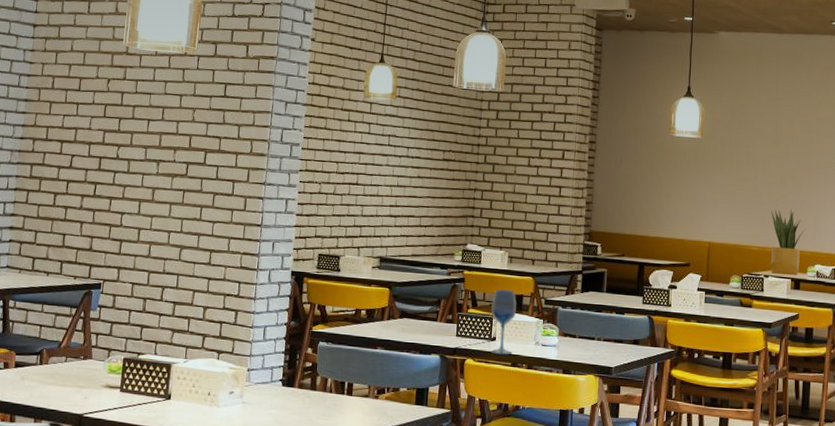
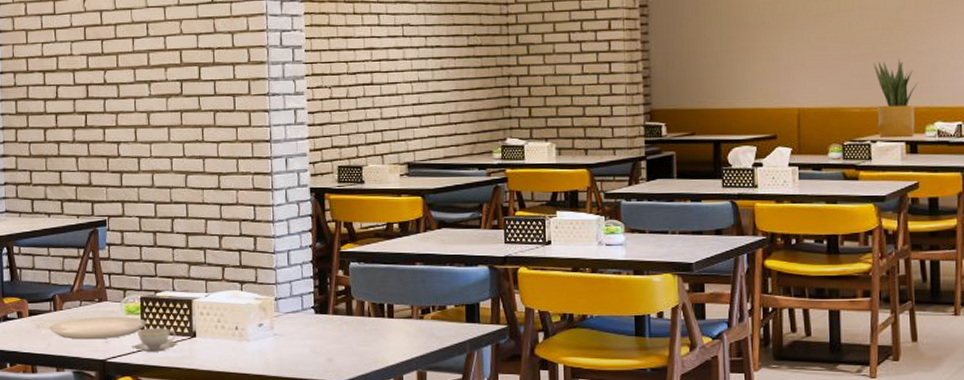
plate: none [32,373,126,395] -> present [49,316,147,340]
teacup: none [109,388,153,411] -> present [132,328,178,352]
wineglass: present [491,289,517,355] -> none [542,186,572,260]

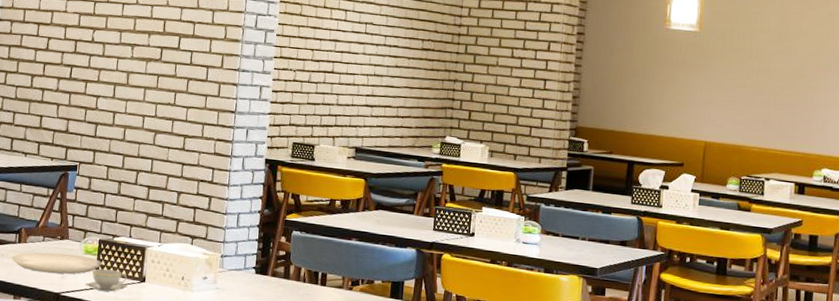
planter: present [873,59,919,138] -> none [772,108,812,180]

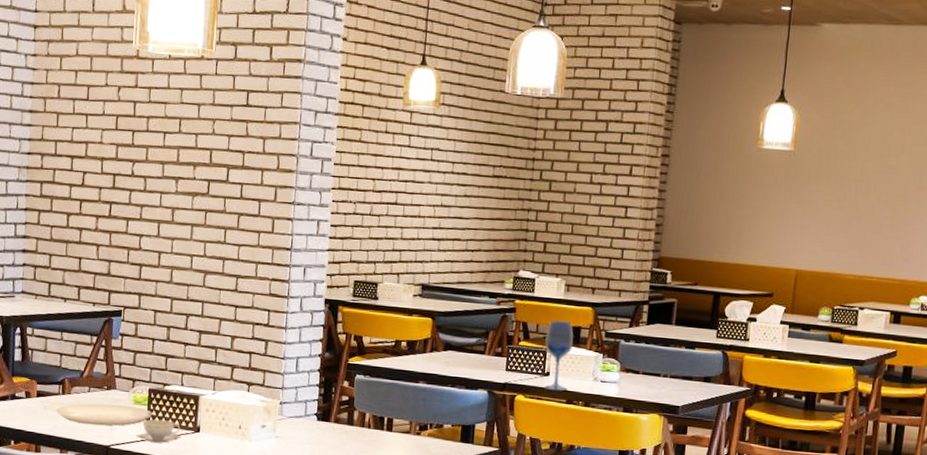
wineglass: none [469,184,497,252] -> present [544,320,574,392]

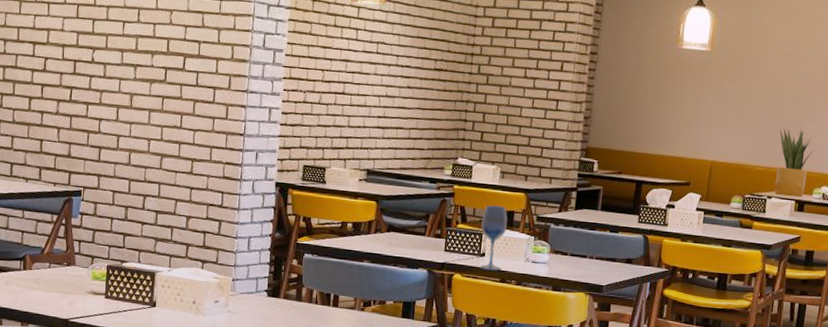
plate: present [56,403,153,426] -> none [17,279,111,300]
teacup: present [136,419,181,443] -> none [94,294,138,317]
planter: none [867,232,911,308] -> present [774,128,814,198]

